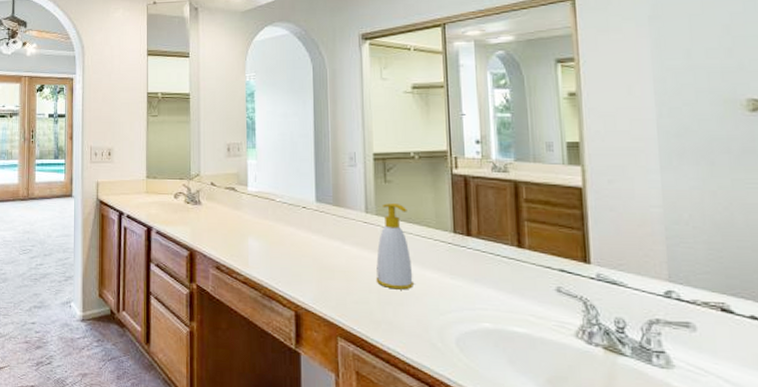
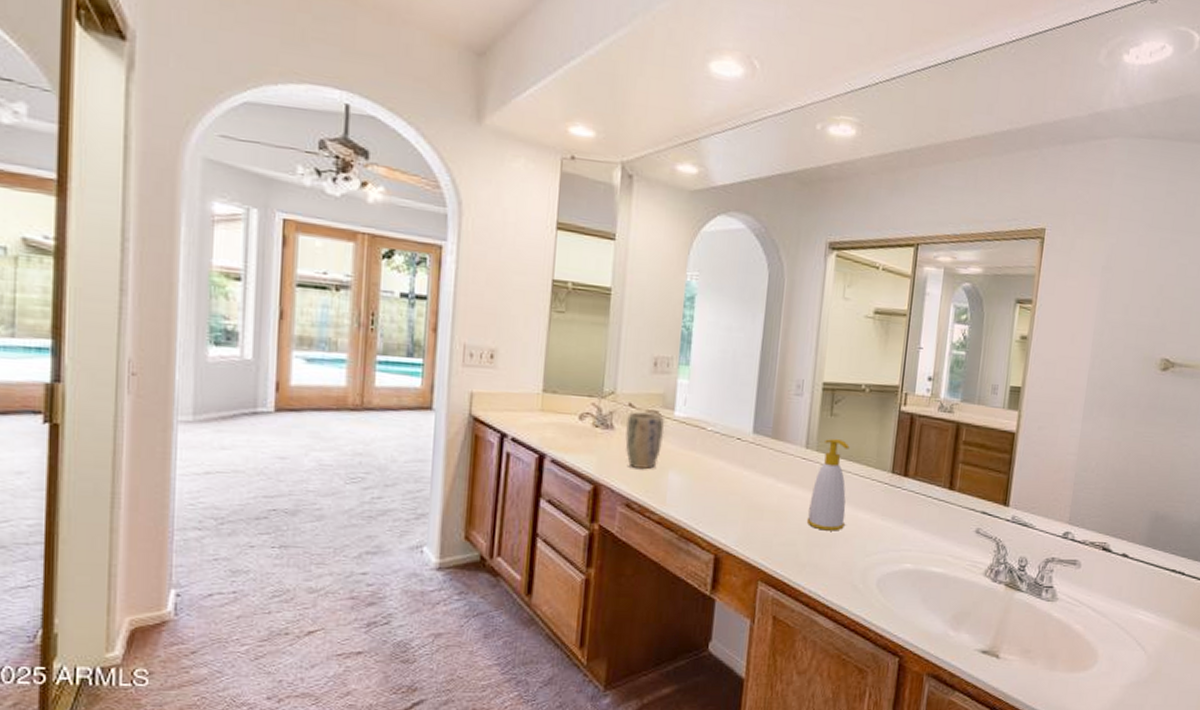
plant pot: none [210,189,241,236] -> present [625,412,665,469]

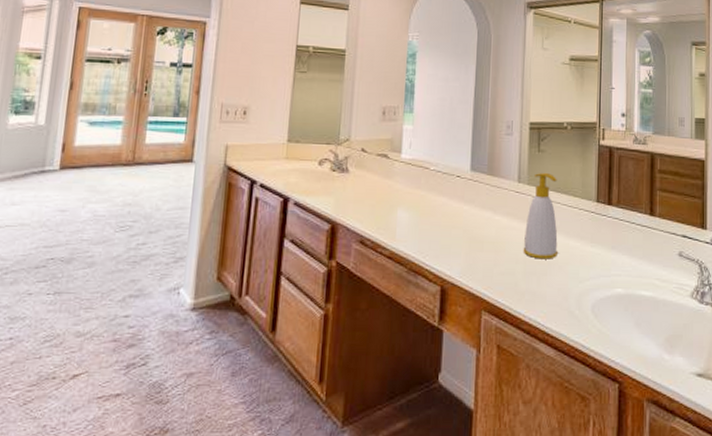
plant pot: present [625,412,665,469] -> none [358,156,393,207]

